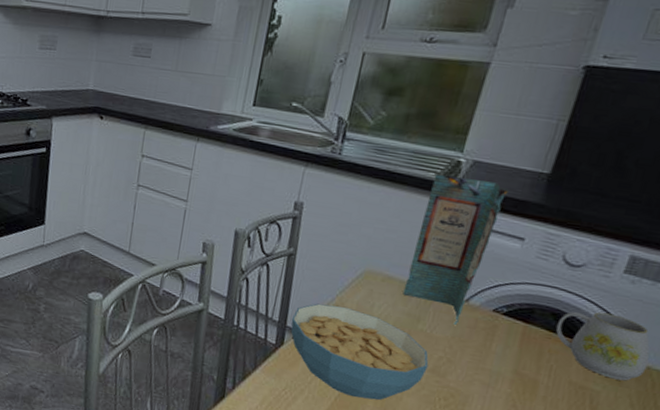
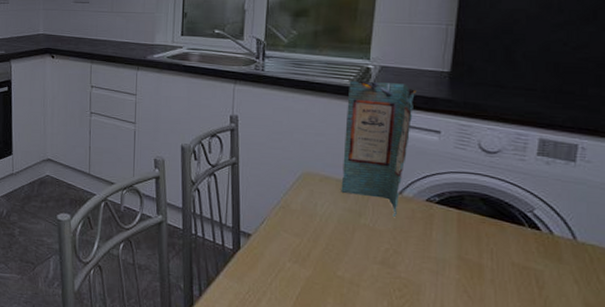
cereal bowl: present [290,303,429,400] -> none [244,207,377,297]
mug: present [555,312,650,381] -> none [487,194,581,258]

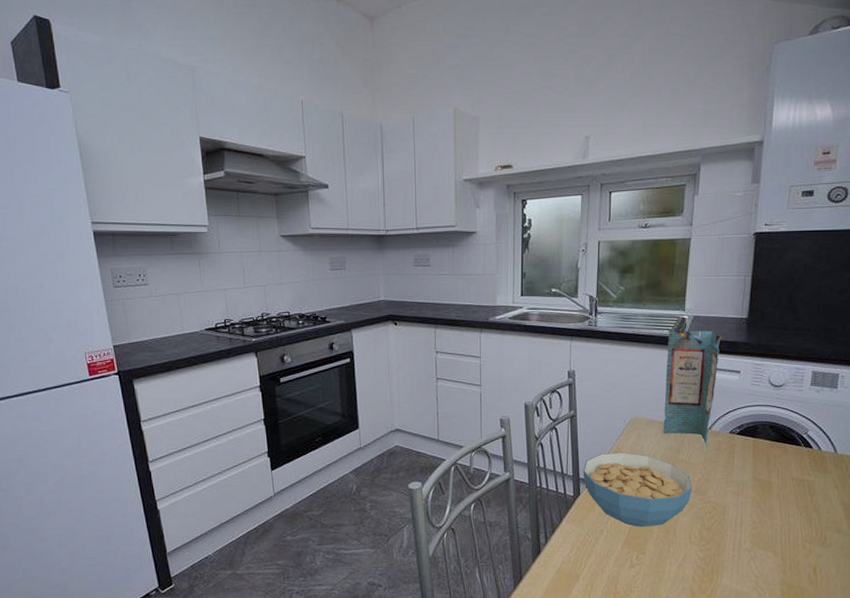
cereal bowl: none [244,207,377,297] -> present [582,452,692,528]

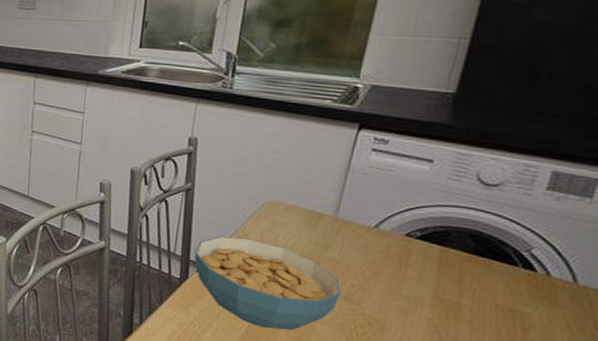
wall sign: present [663,330,722,450] -> none [307,101,411,251]

